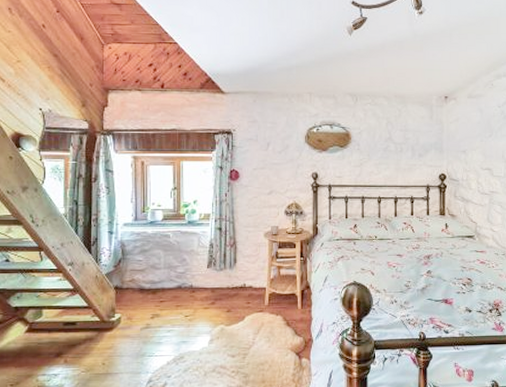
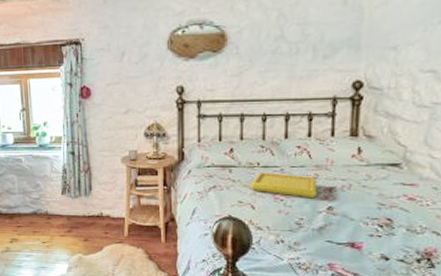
serving tray: none [370,243,419,265] -> present [249,172,317,199]

